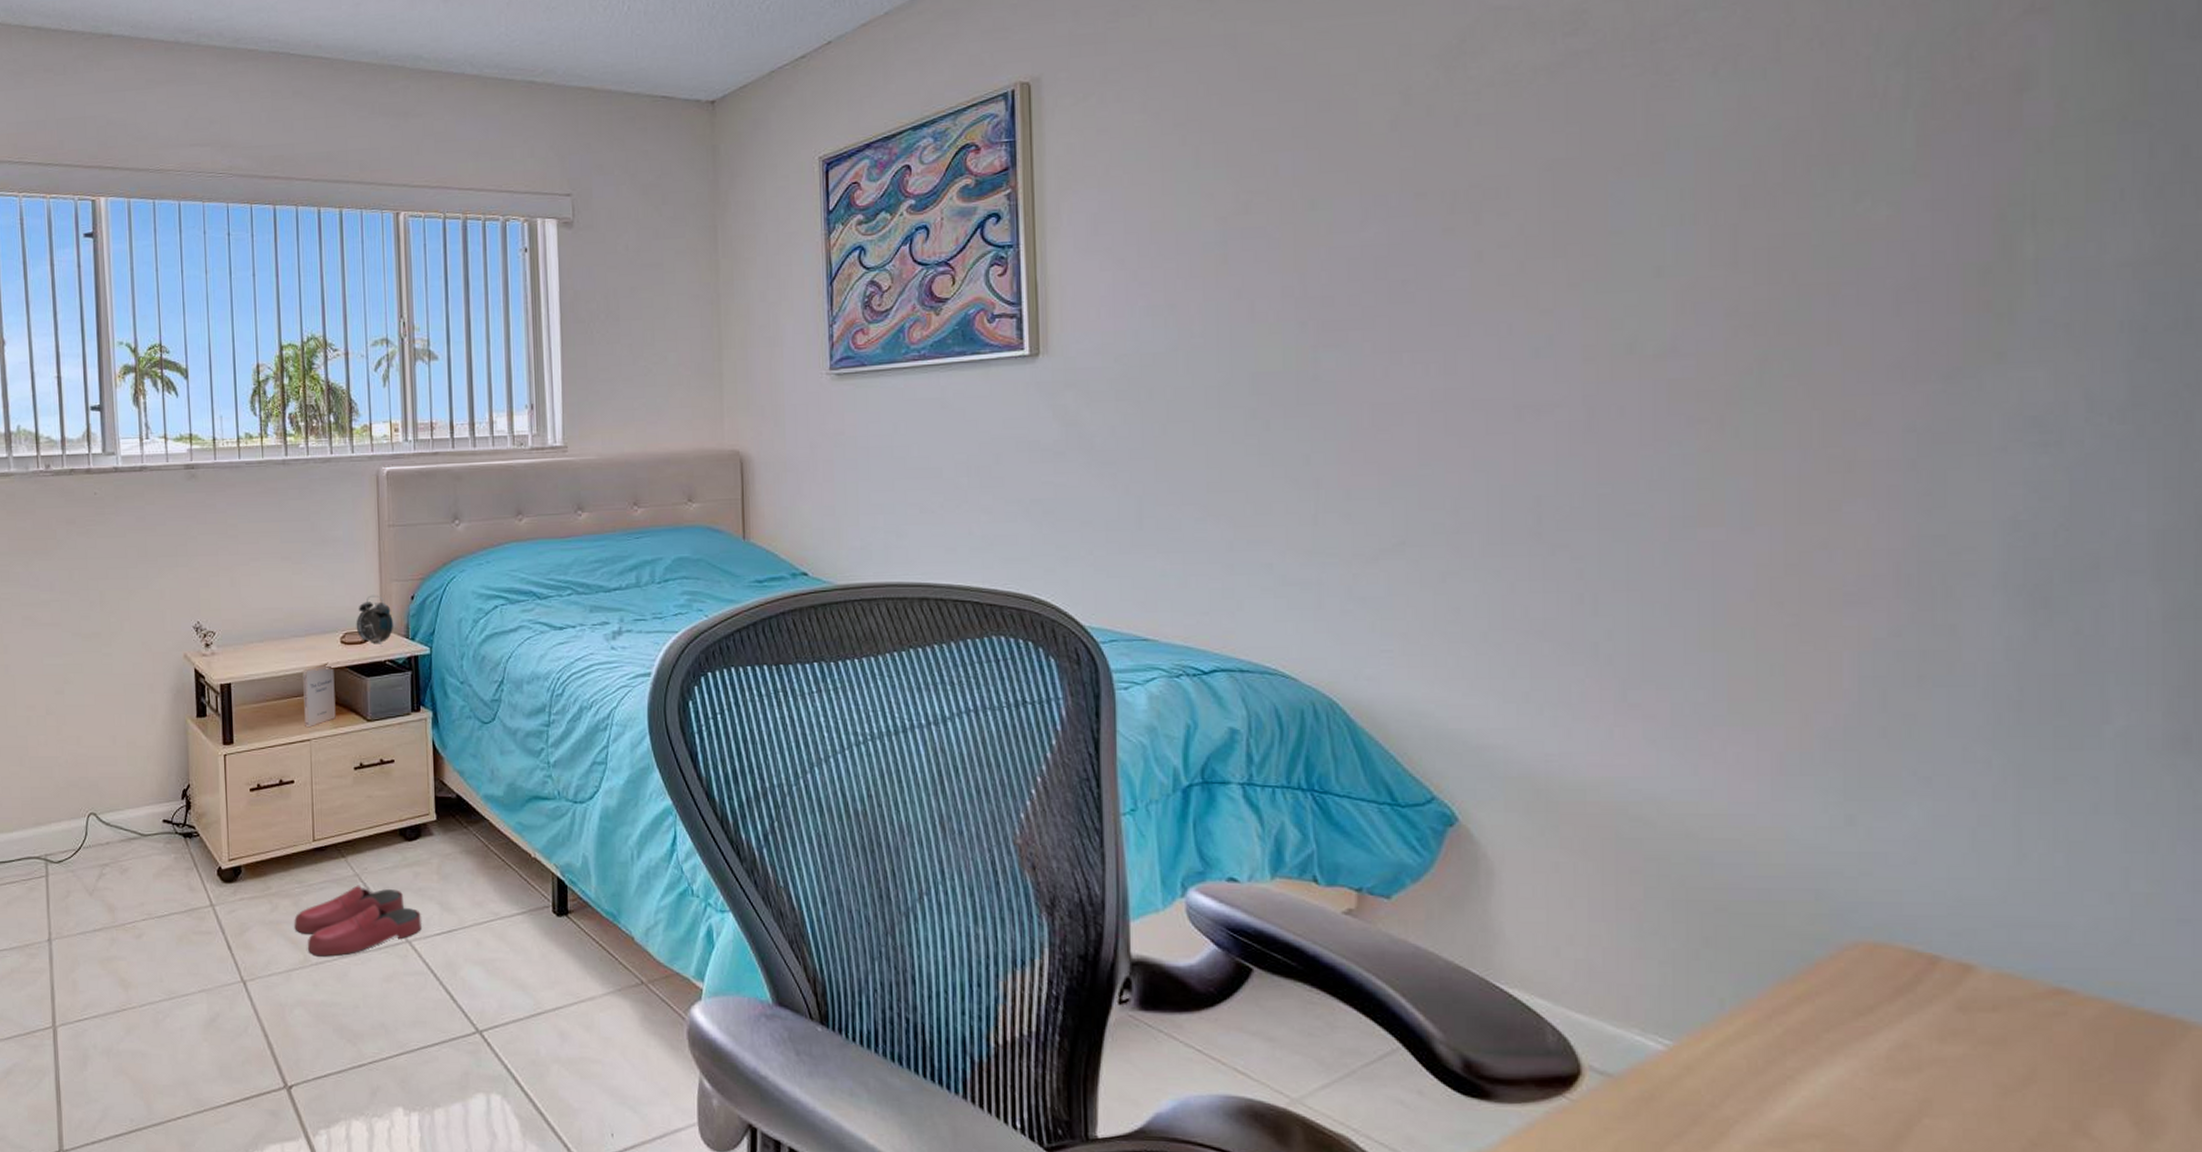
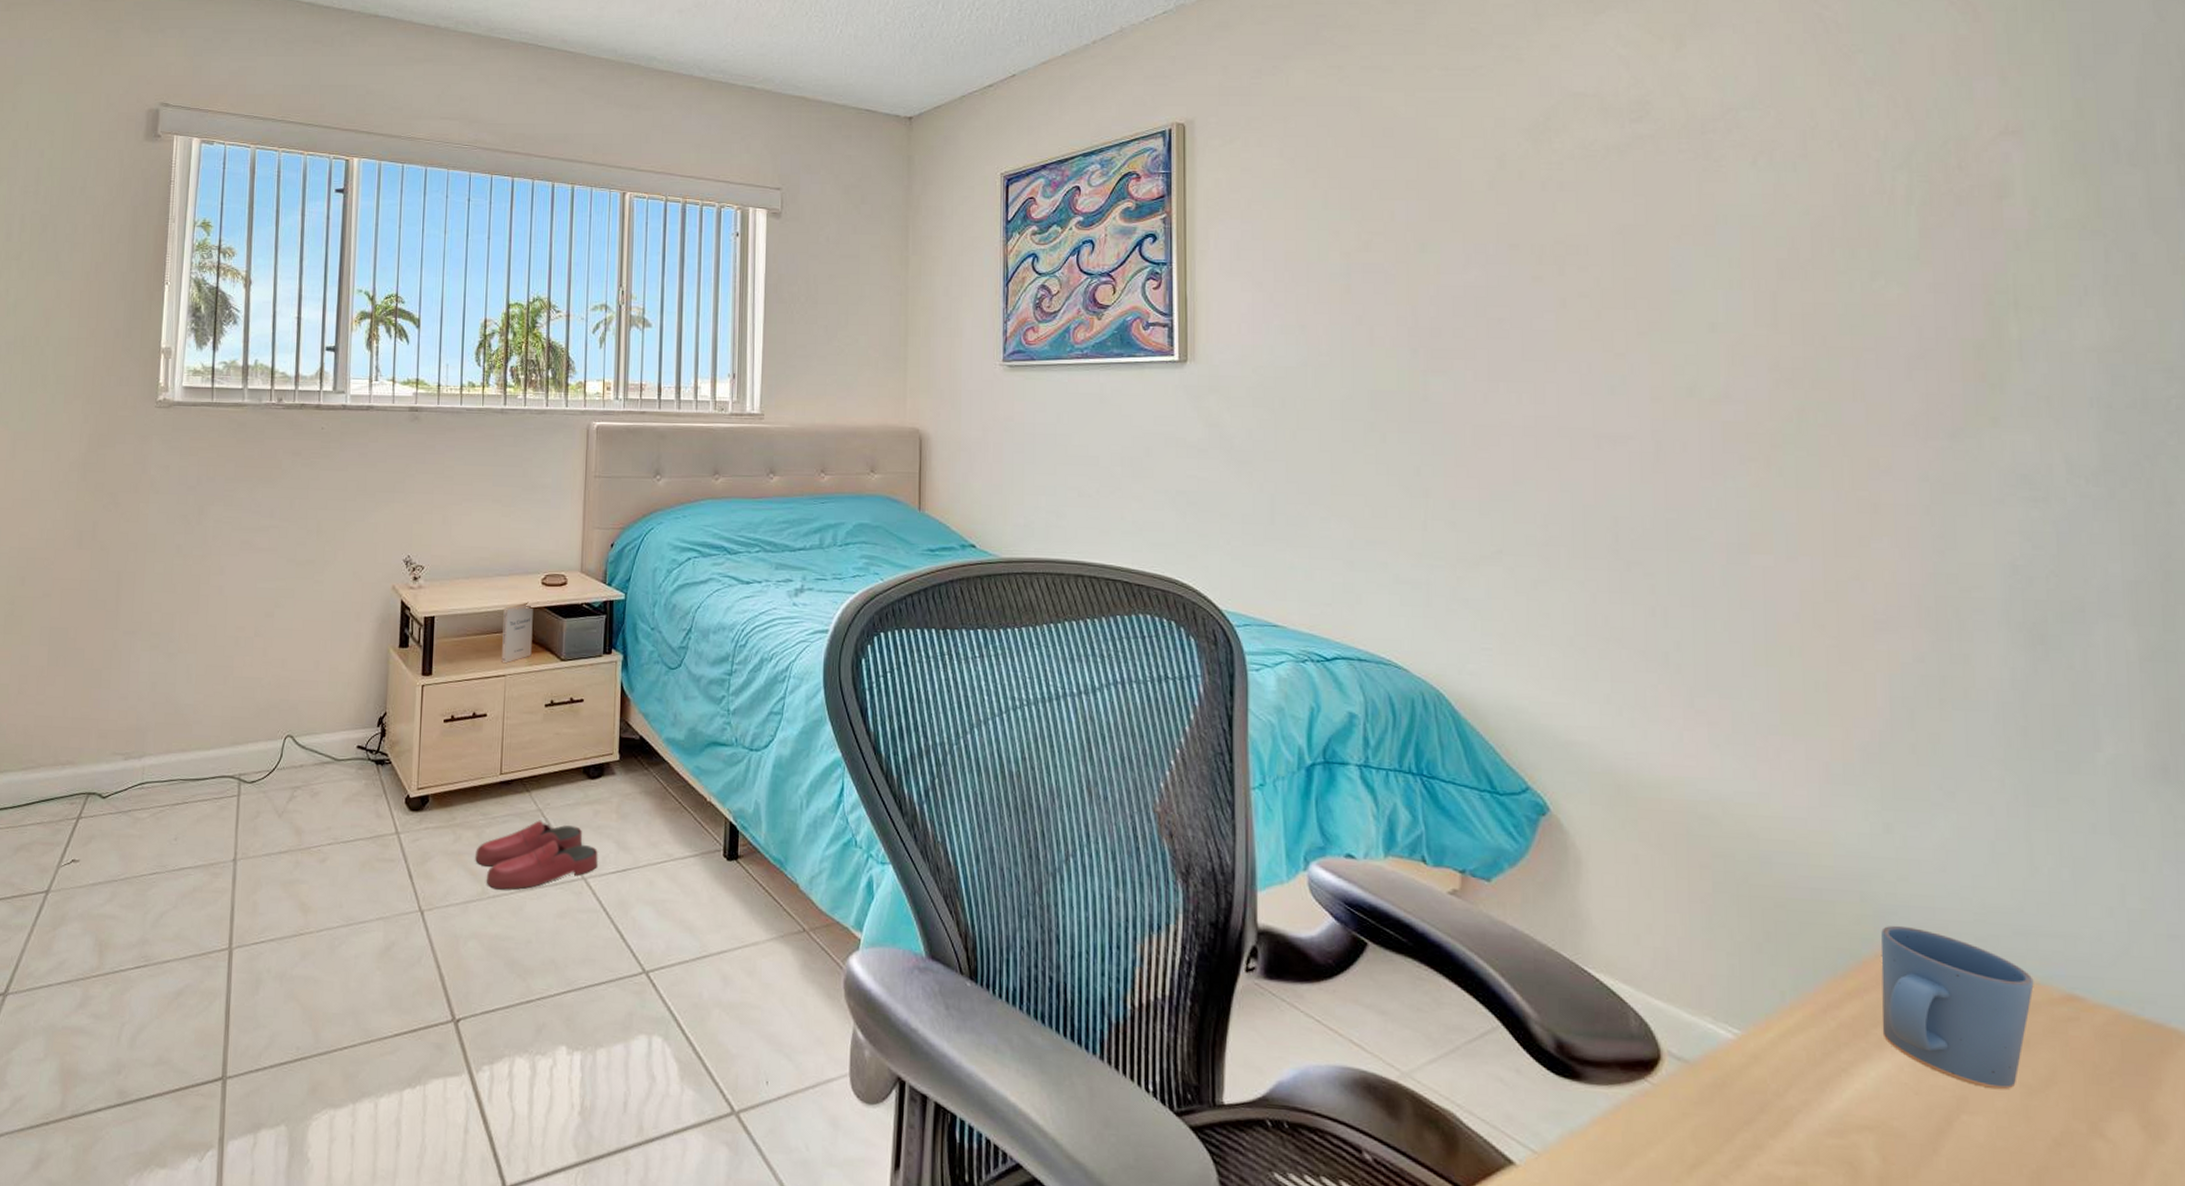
alarm clock: present [356,595,393,646] -> none [557,540,592,589]
mug: none [1835,923,2015,1091] -> present [1880,925,2034,1090]

